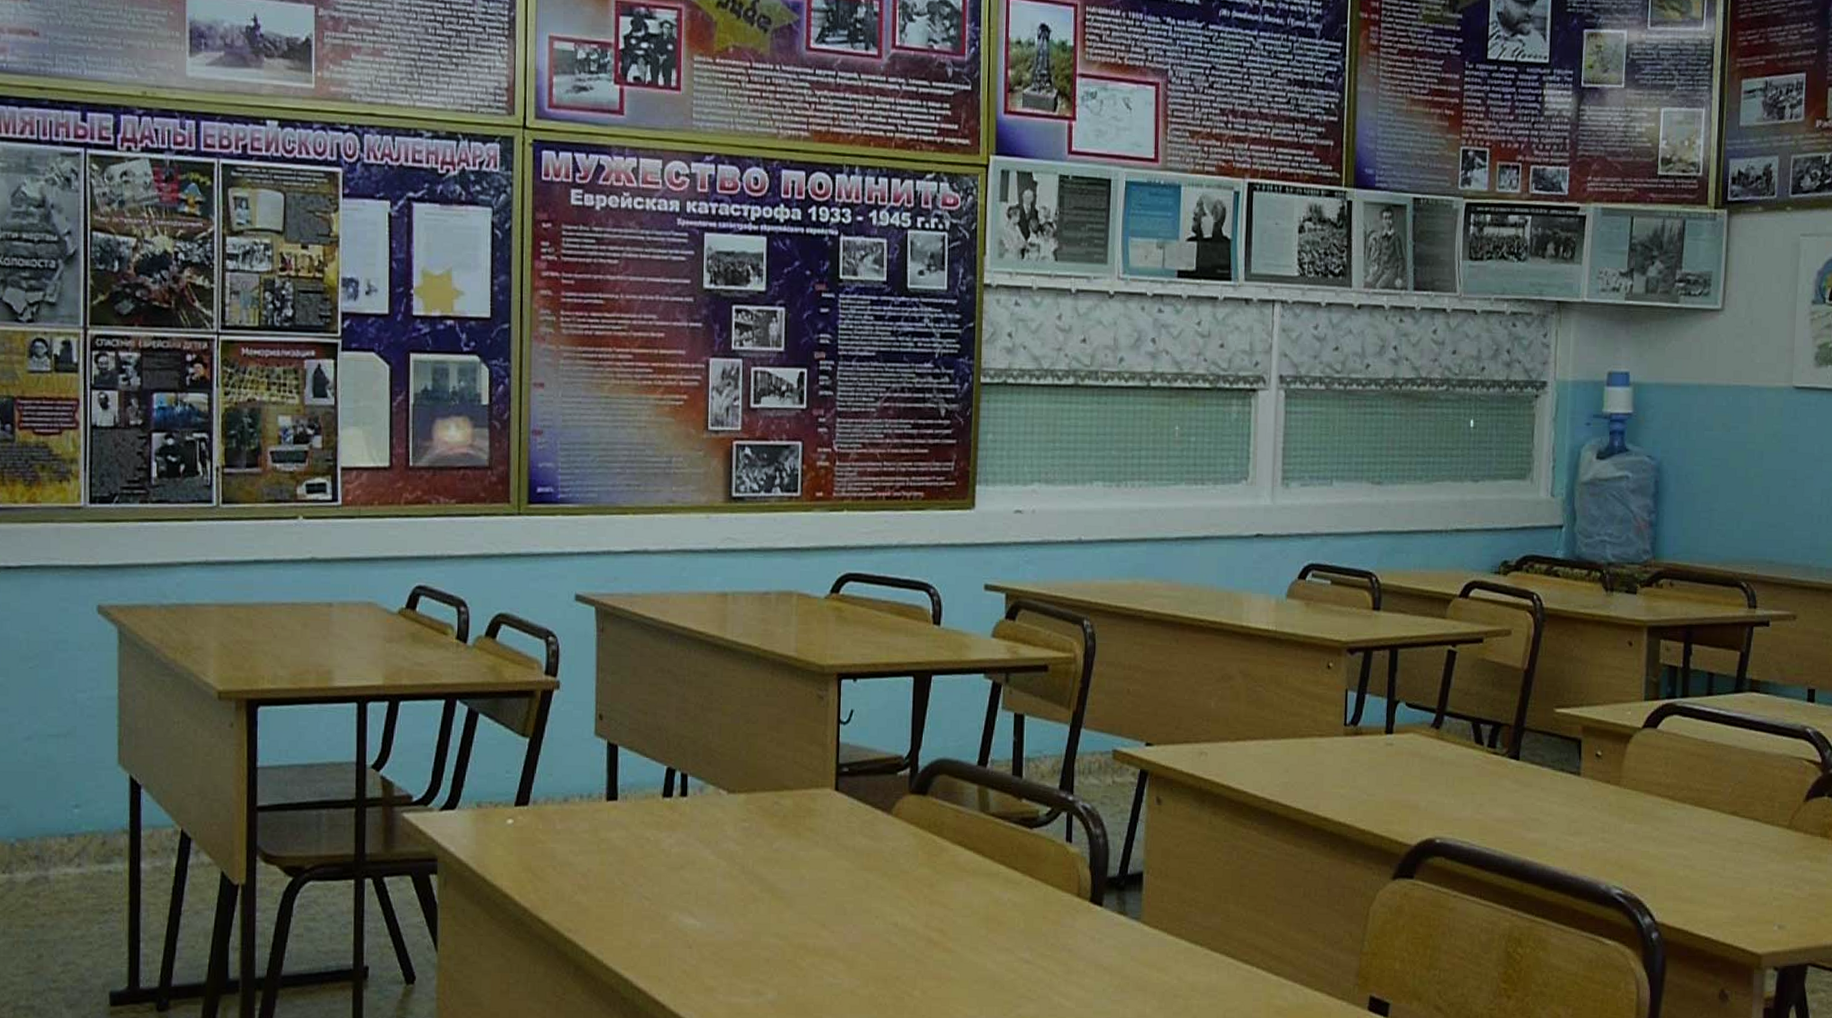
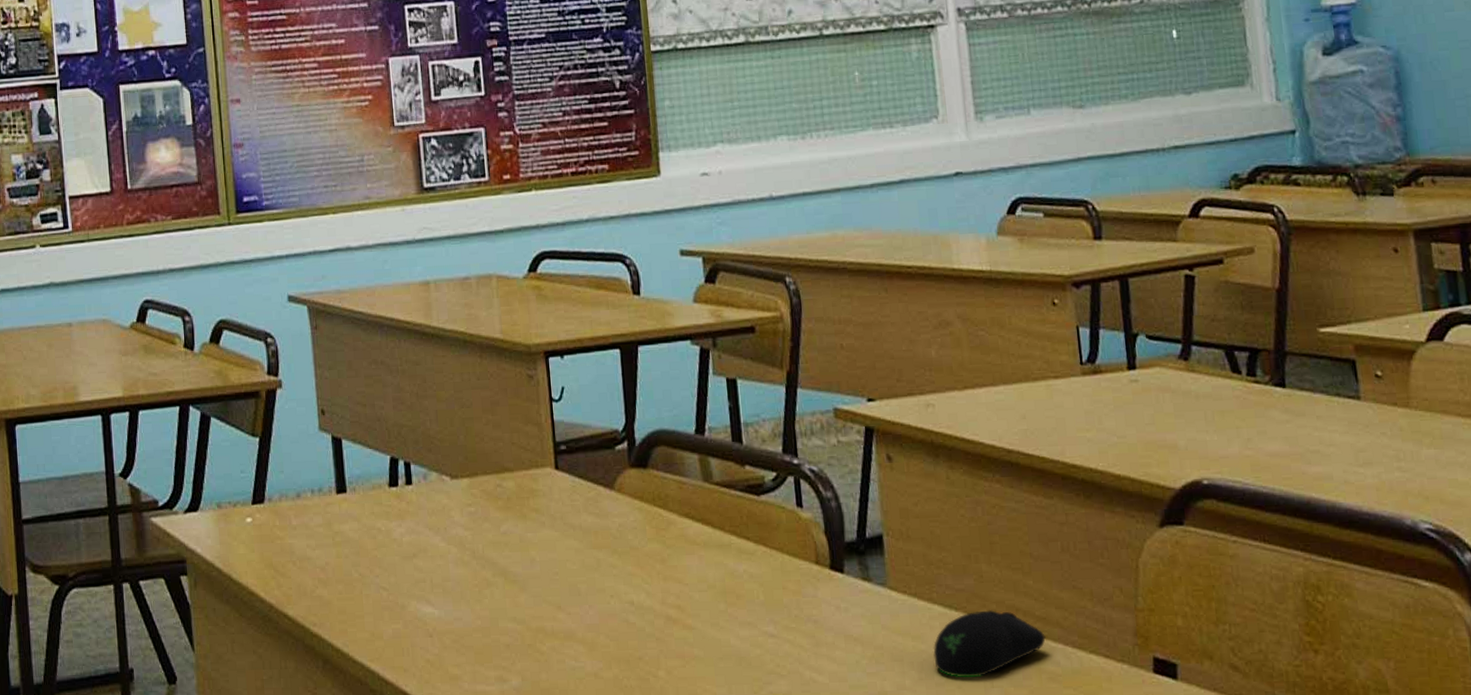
computer mouse: none [1175,946,1278,1009] -> present [933,609,1046,678]

